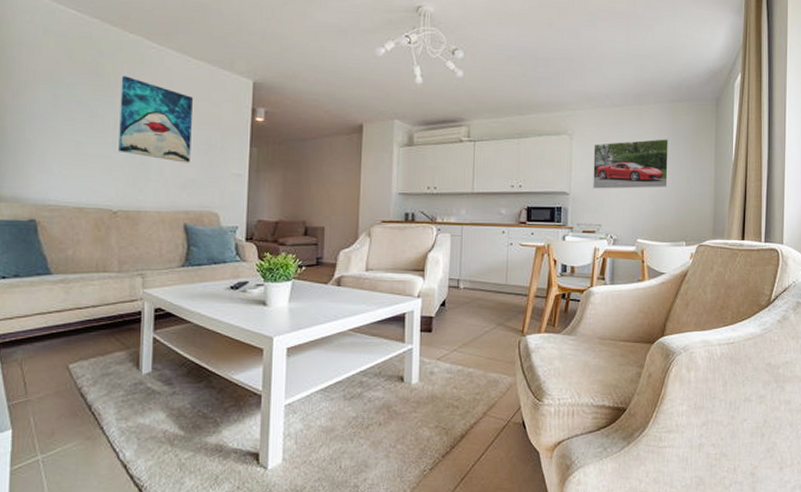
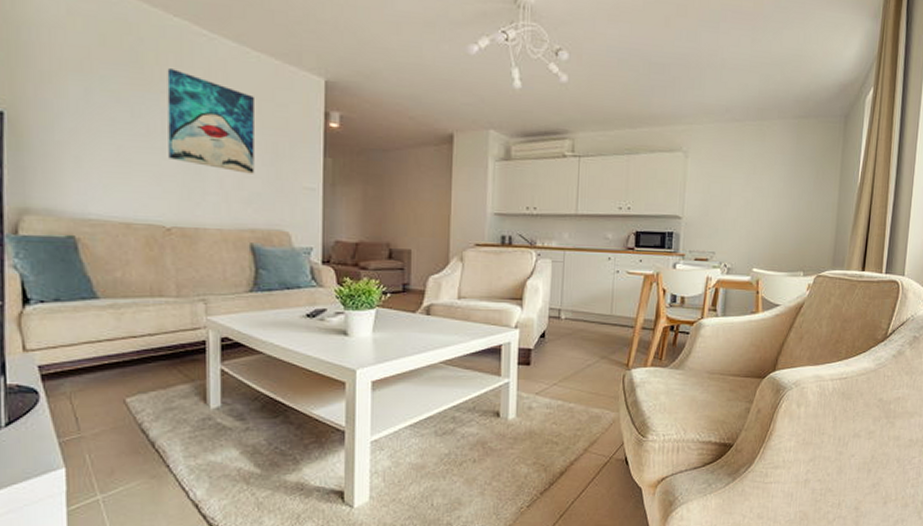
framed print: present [593,139,668,189] -> none [708,159,791,214]

